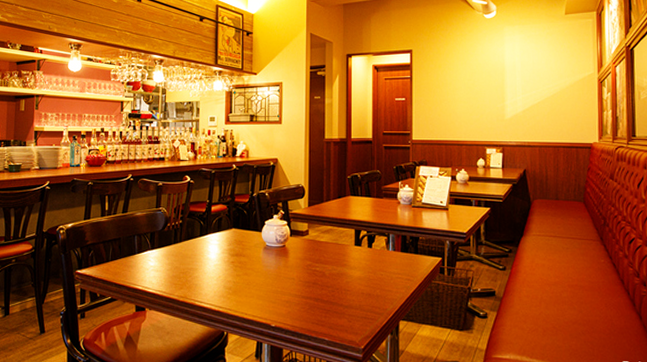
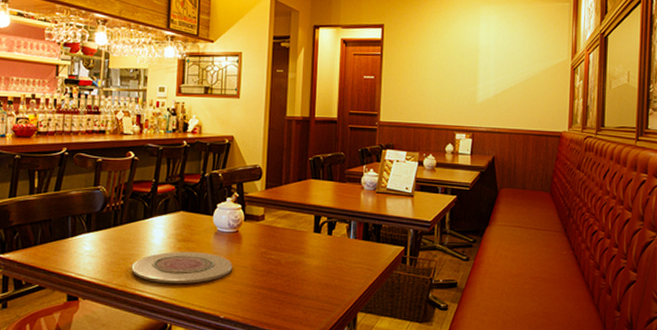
plate: none [191,265,281,296] -> present [131,251,232,285]

